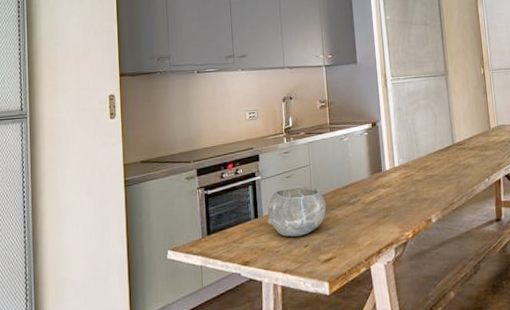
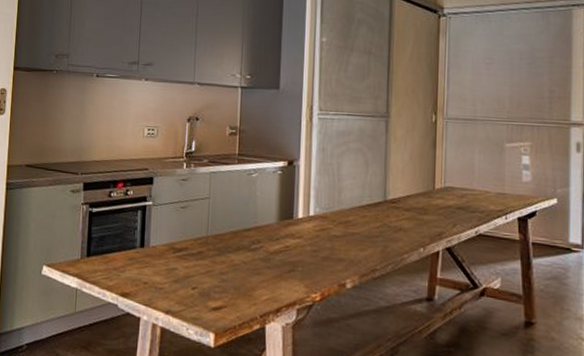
bowl: present [267,185,326,237] -> none [154,219,222,277]

